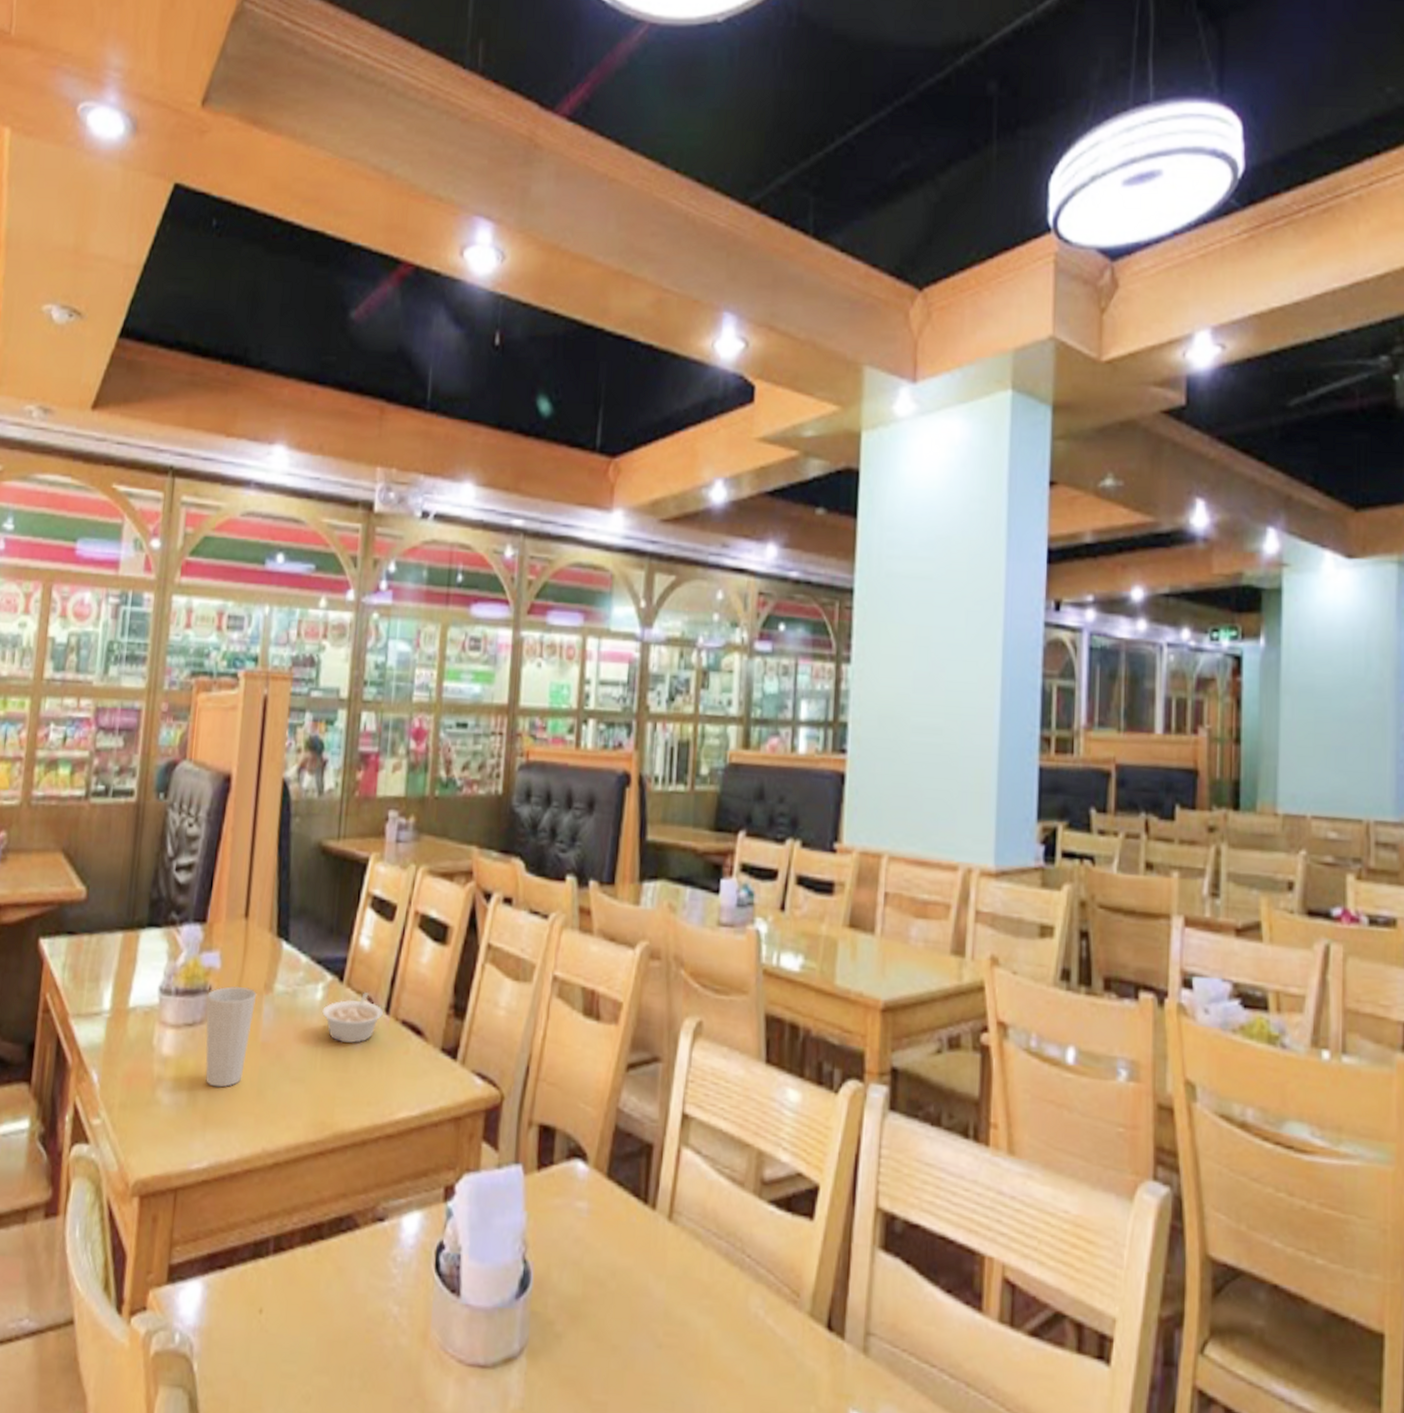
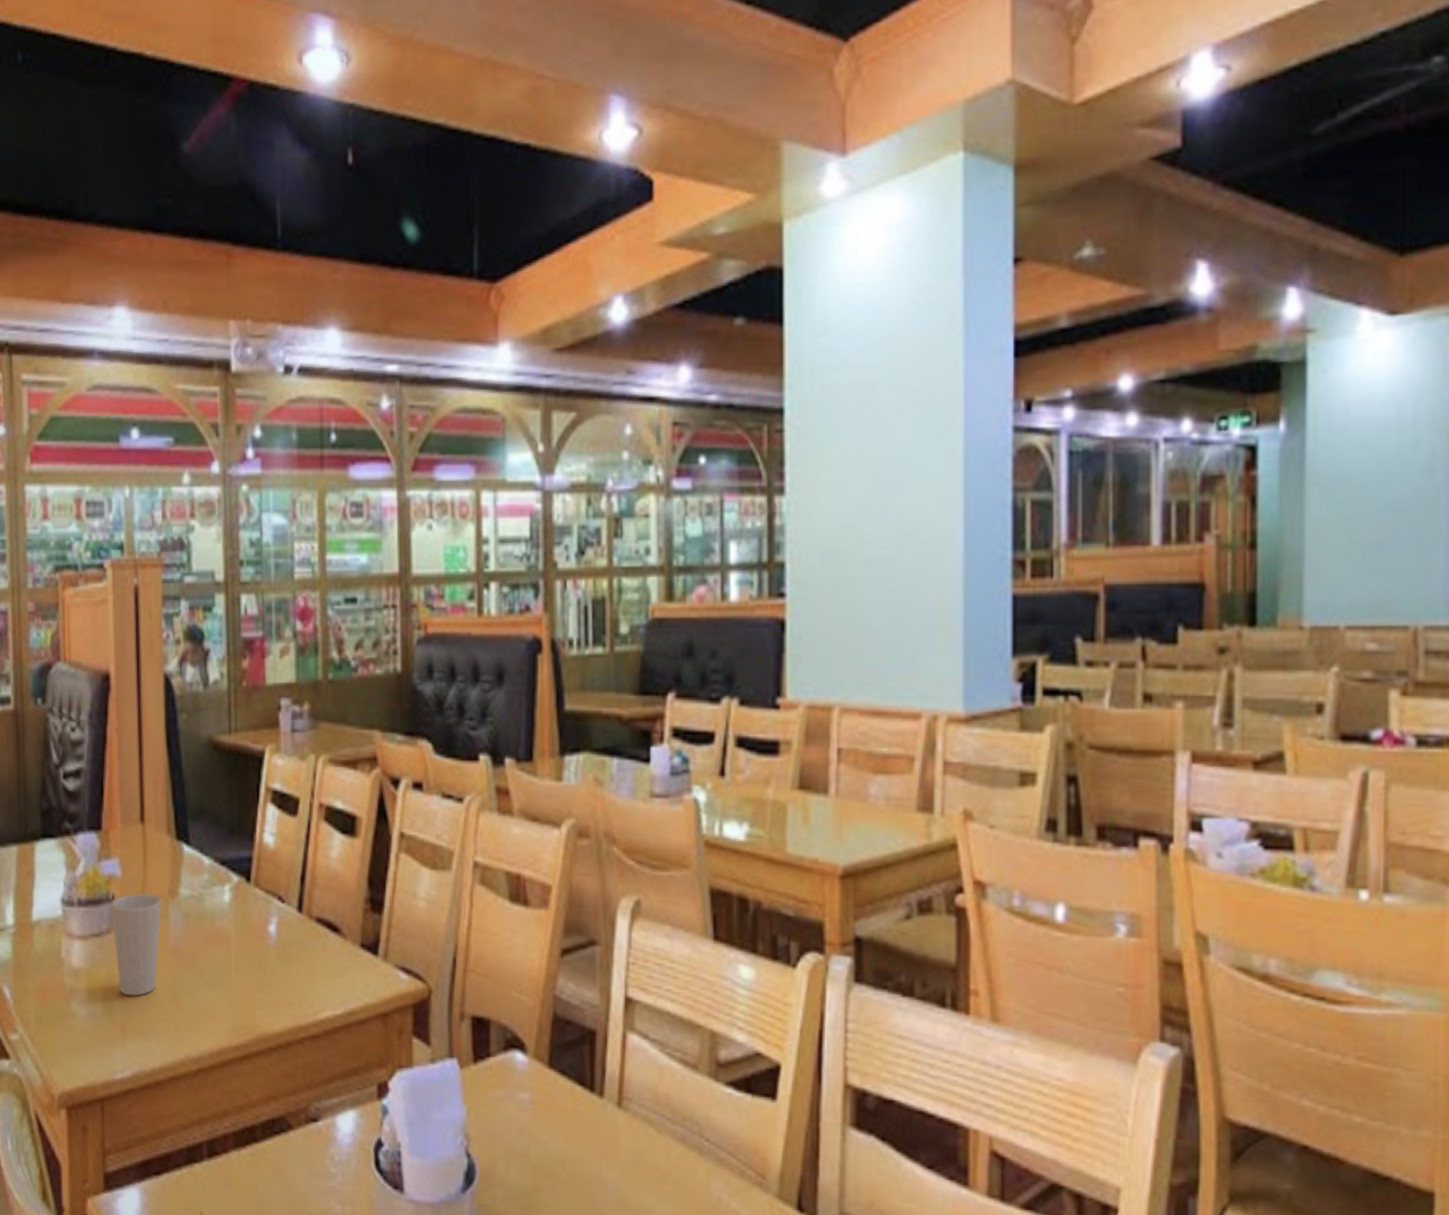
legume: present [322,991,383,1043] -> none [232,890,295,945]

